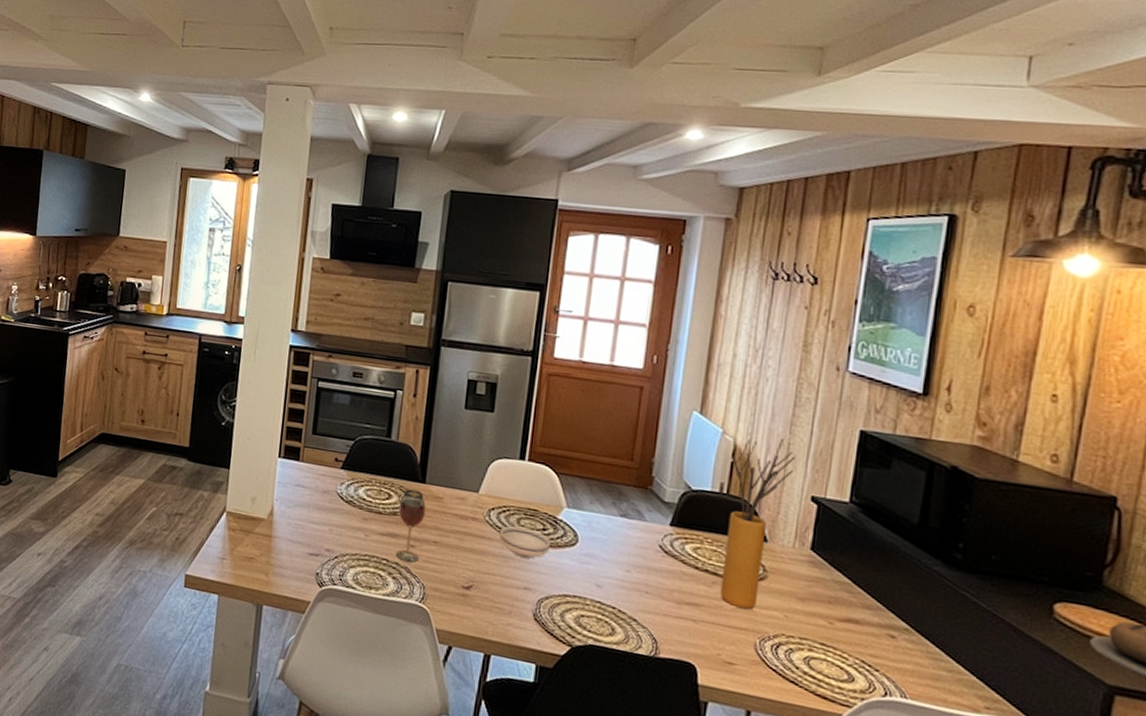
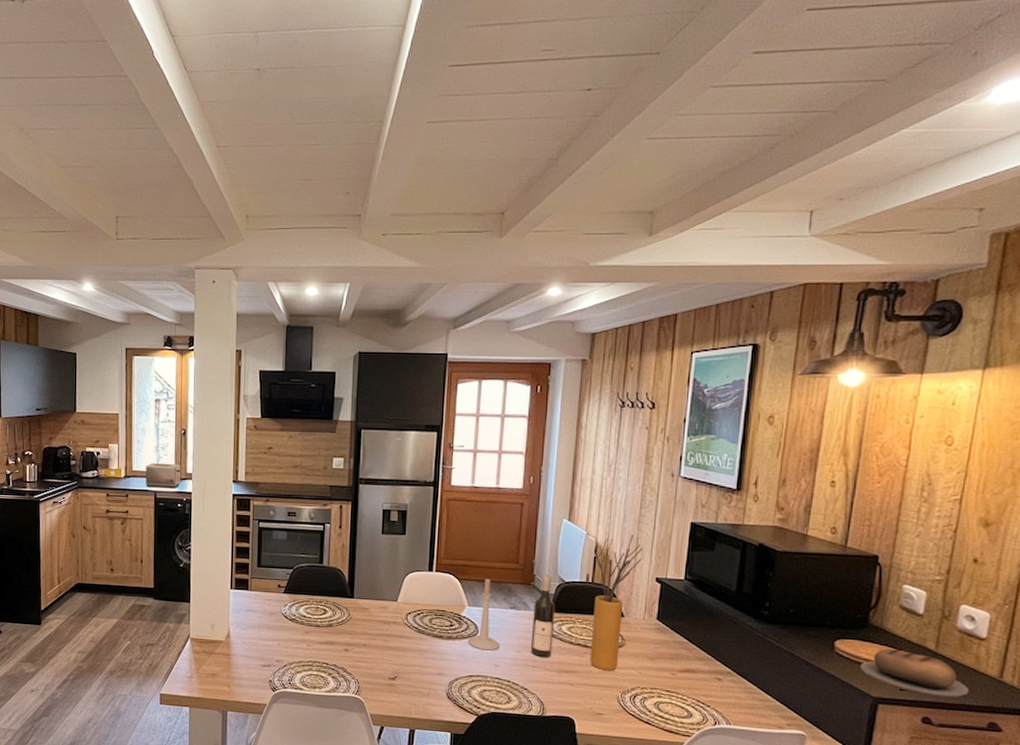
toaster: none [190,300,233,333] -> present [145,462,181,489]
wineglass: present [397,489,426,562] -> none [333,604,355,663]
bowl: present [499,525,551,559] -> none [416,625,457,650]
candlestick: none [564,476,604,567] -> present [468,579,500,651]
bottle: none [643,478,679,584] -> present [530,575,556,658]

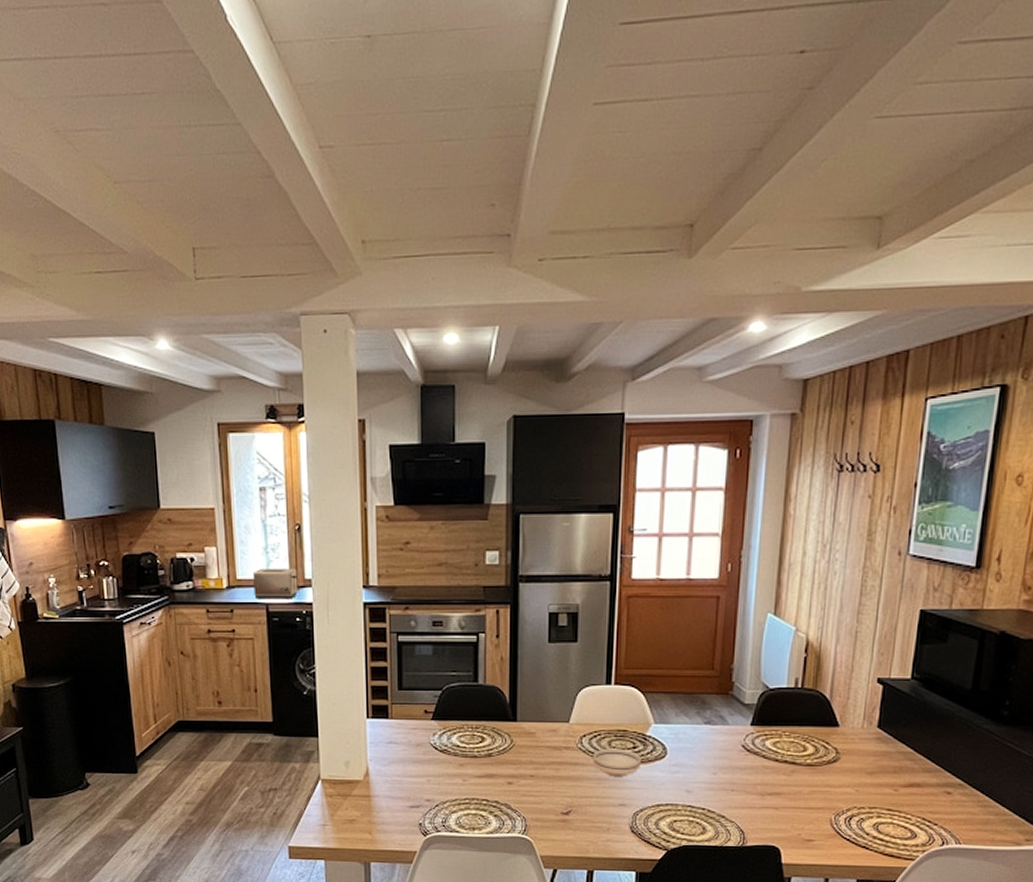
bowl: none [416,625,457,650] -> present [592,748,641,777]
candlestick: present [468,579,500,651] -> none [655,690,692,775]
bottle: present [530,575,556,658] -> none [728,682,759,780]
vase: present [590,535,643,671] -> none [798,628,863,791]

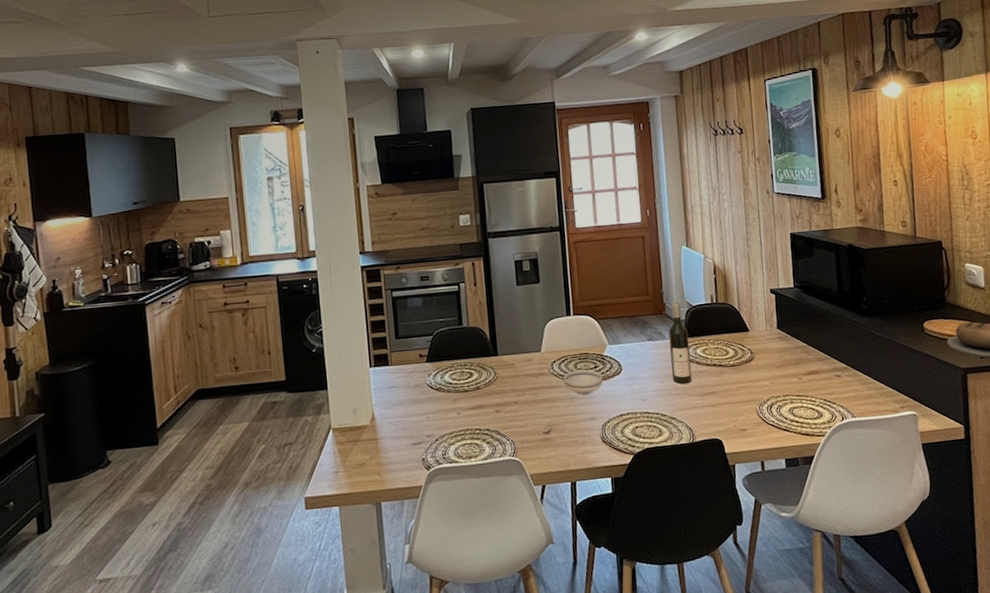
toaster: present [253,568,298,600] -> none [264,243,304,272]
bottle: none [728,682,759,780] -> present [668,302,692,385]

